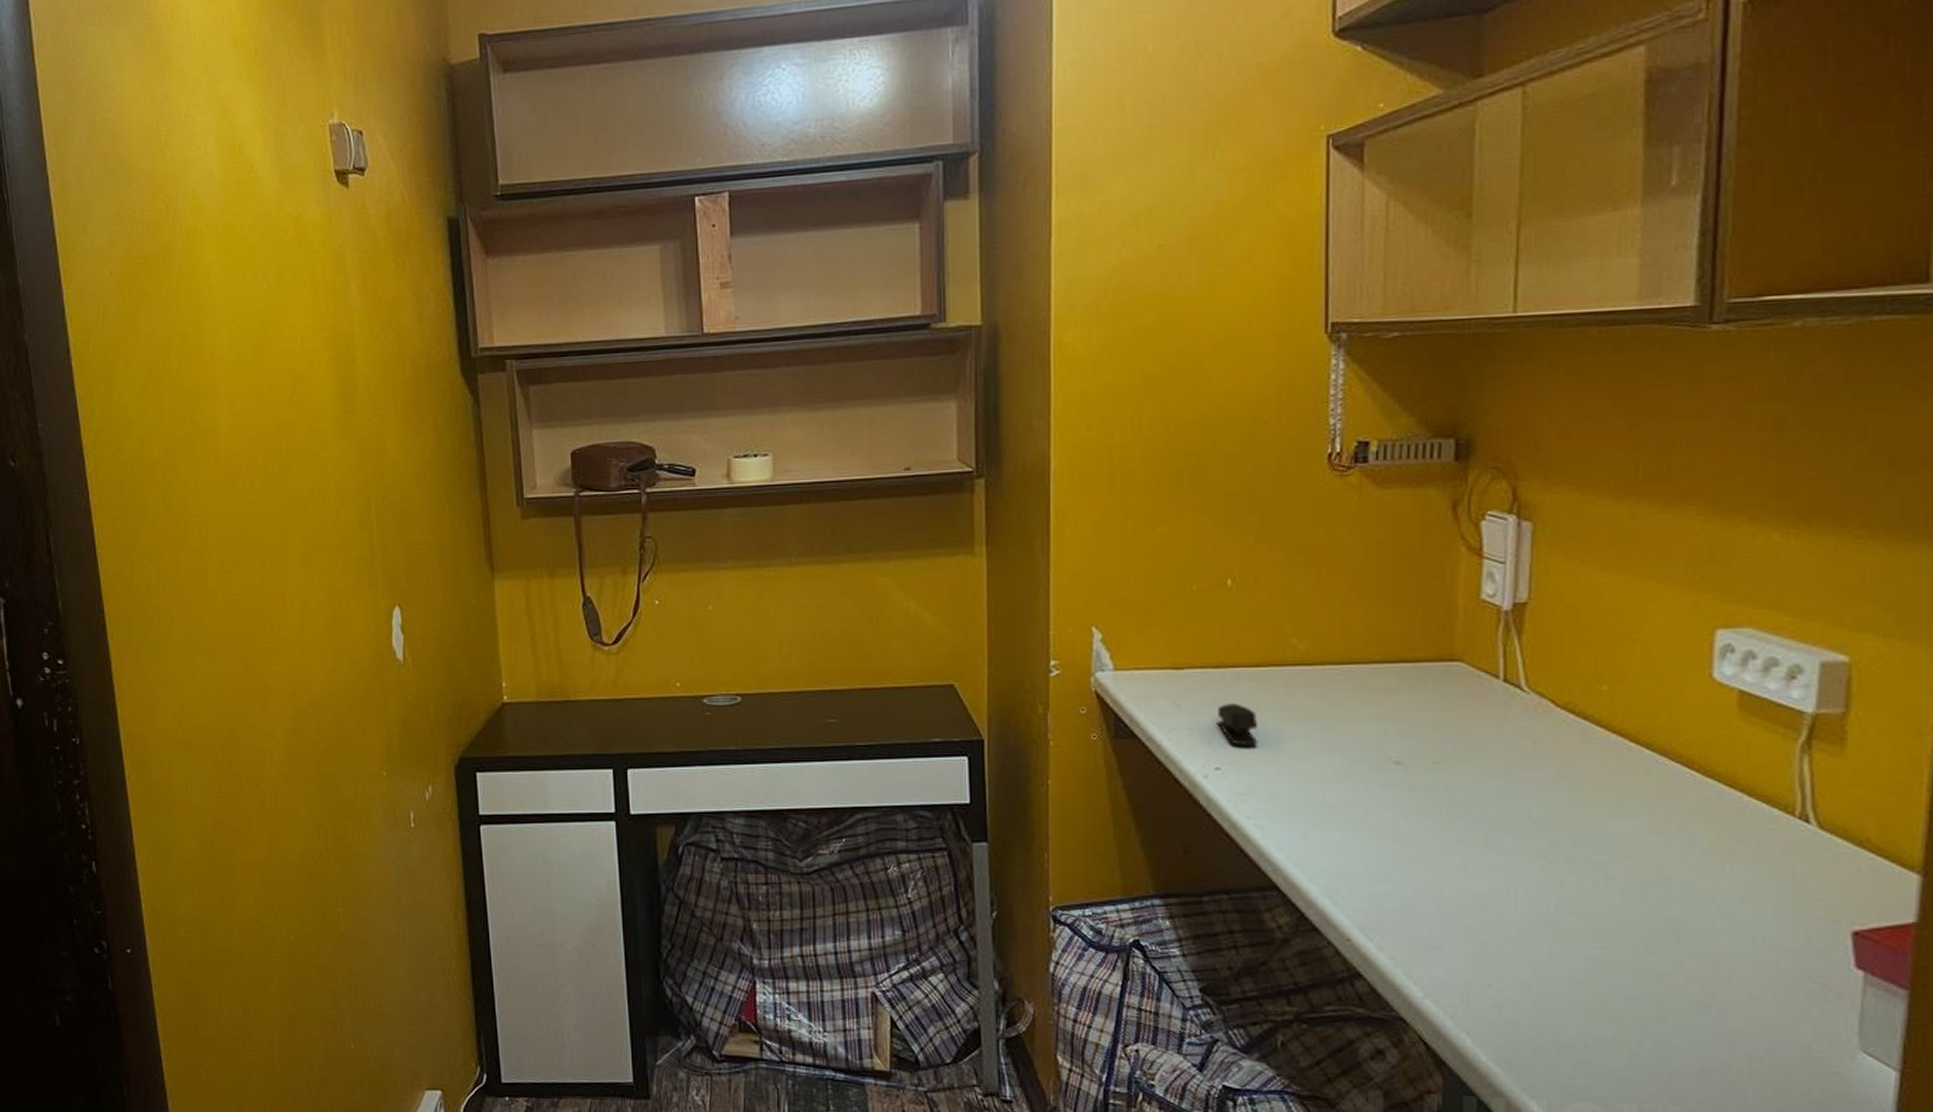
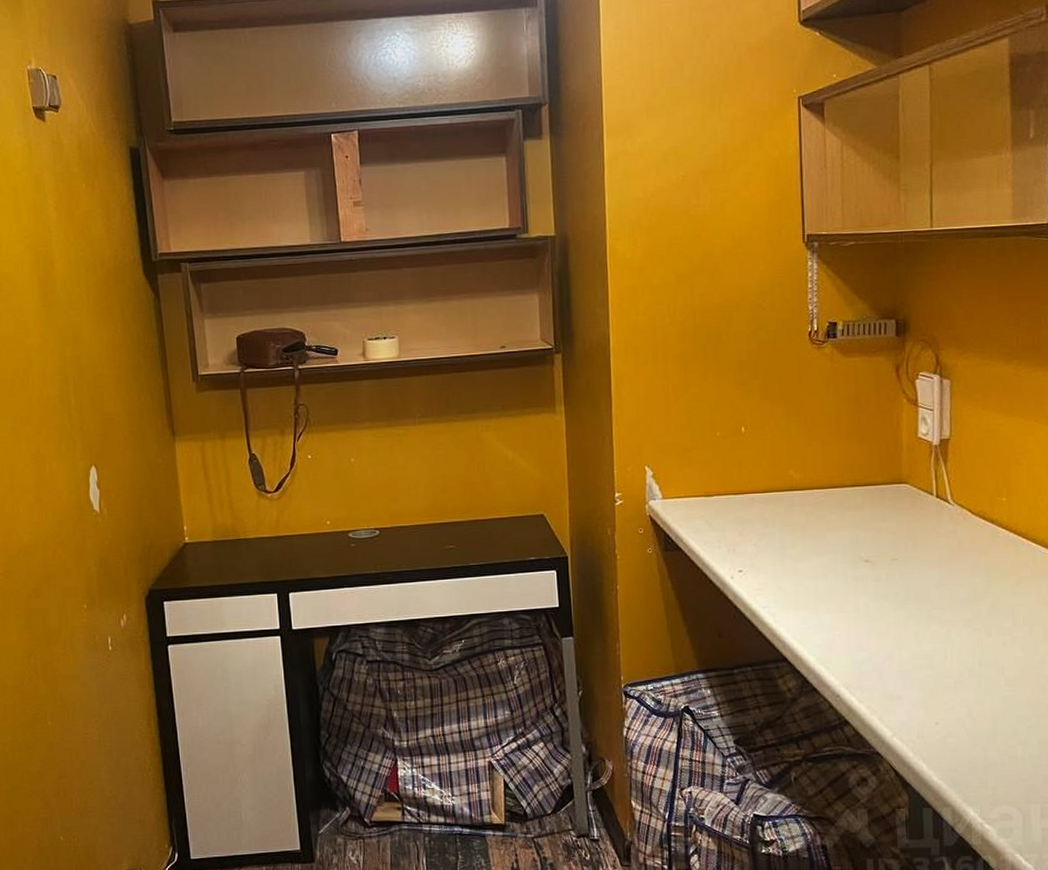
stapler: present [1216,703,1259,746] -> none [738,521,769,553]

